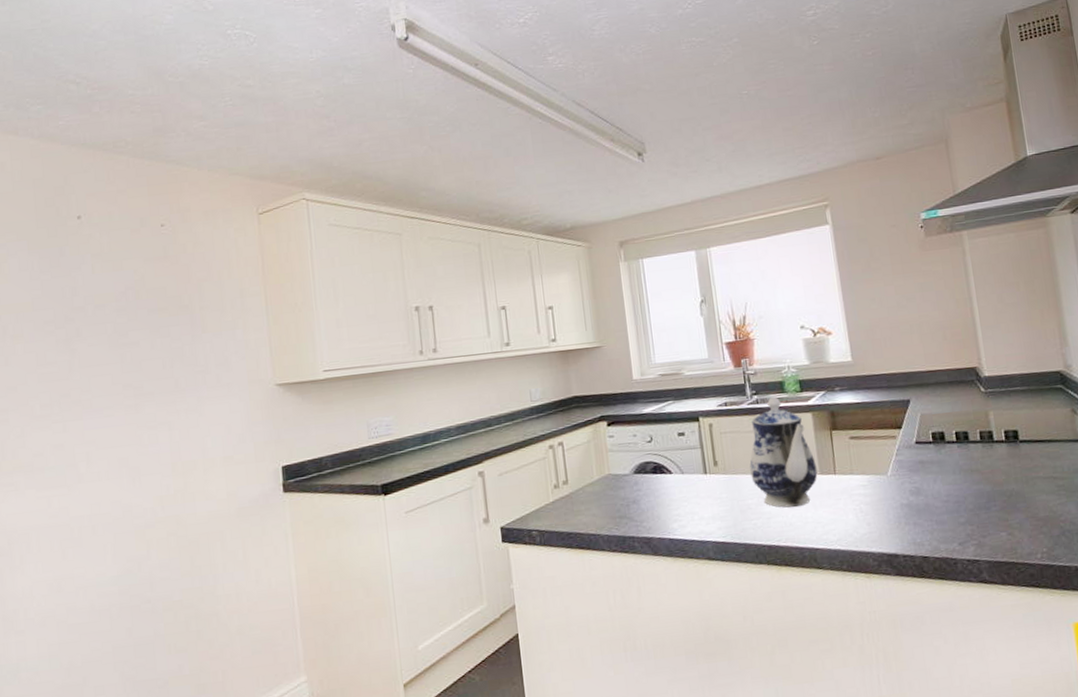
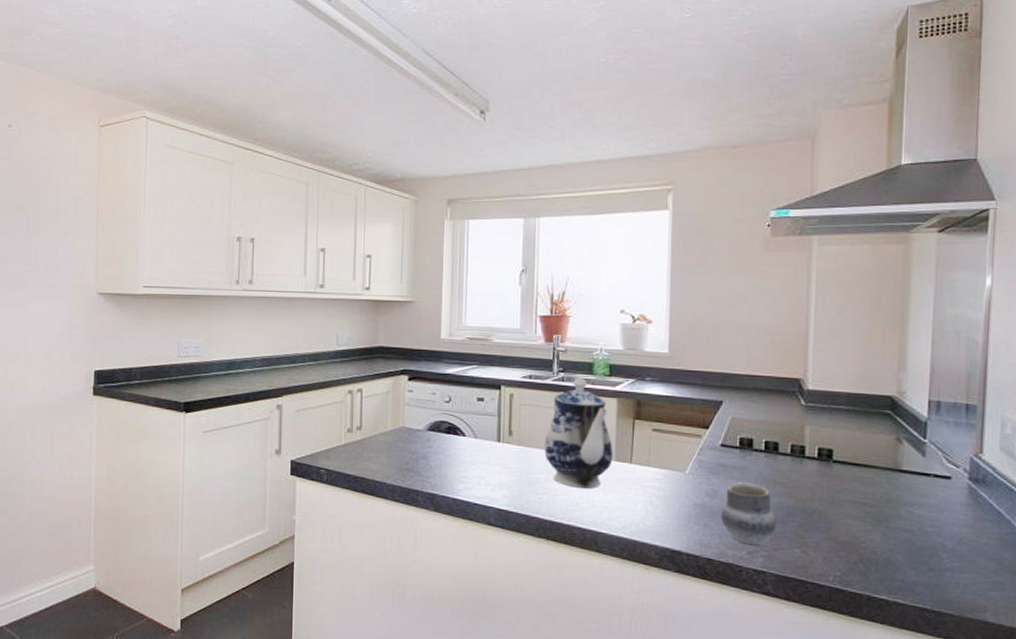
cup: none [927,475,981,536] -> present [720,482,777,546]

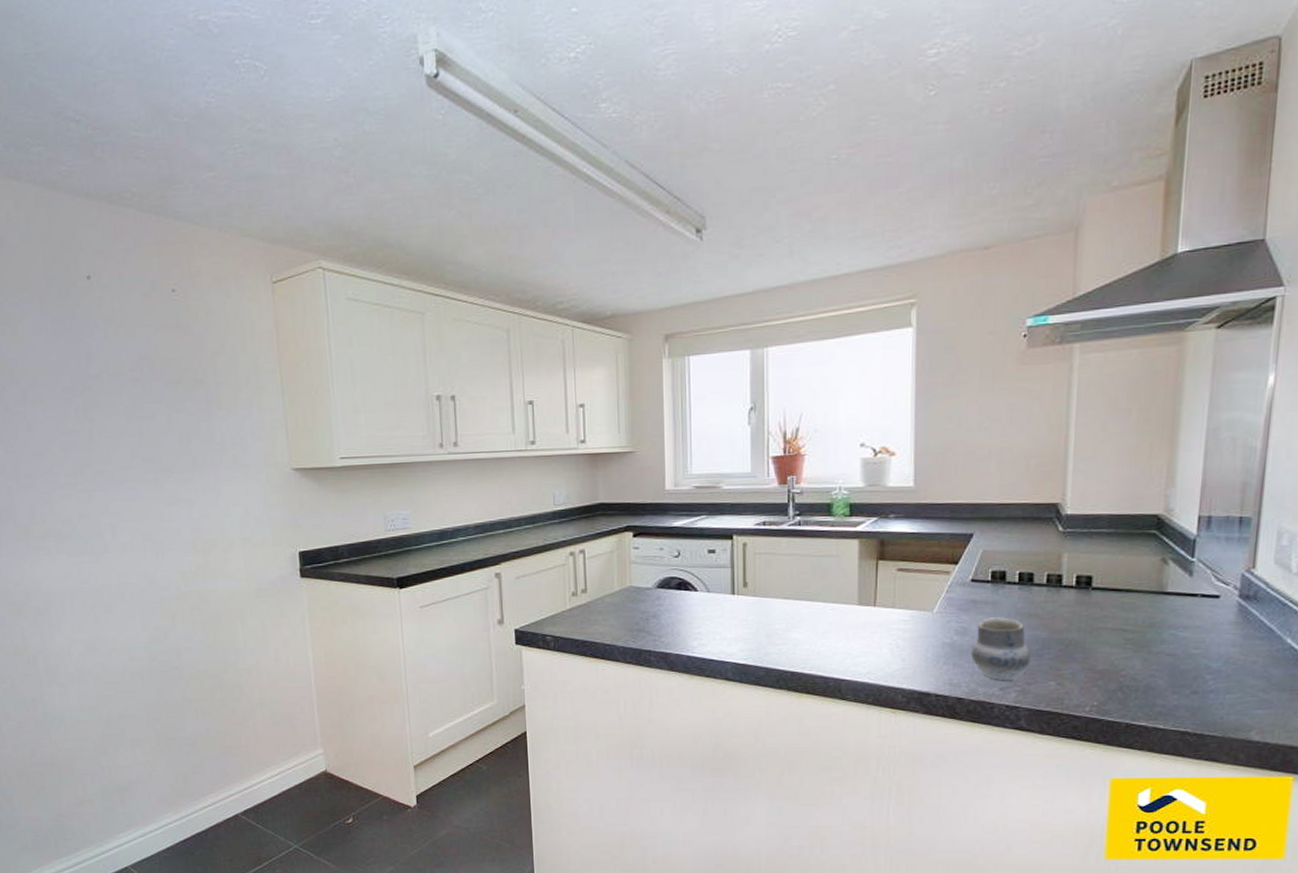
teapot: present [544,377,613,488] -> none [782,519,856,636]

